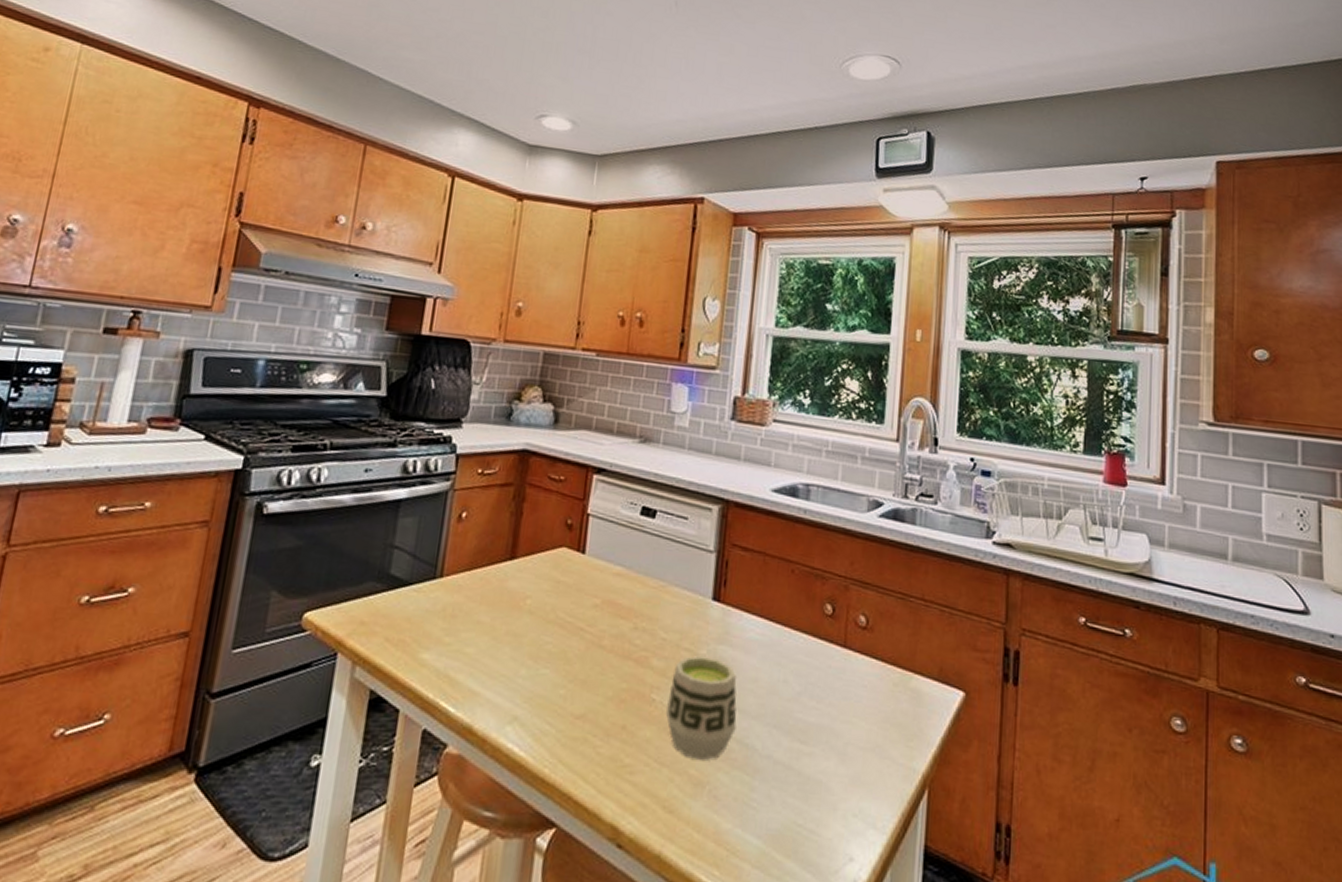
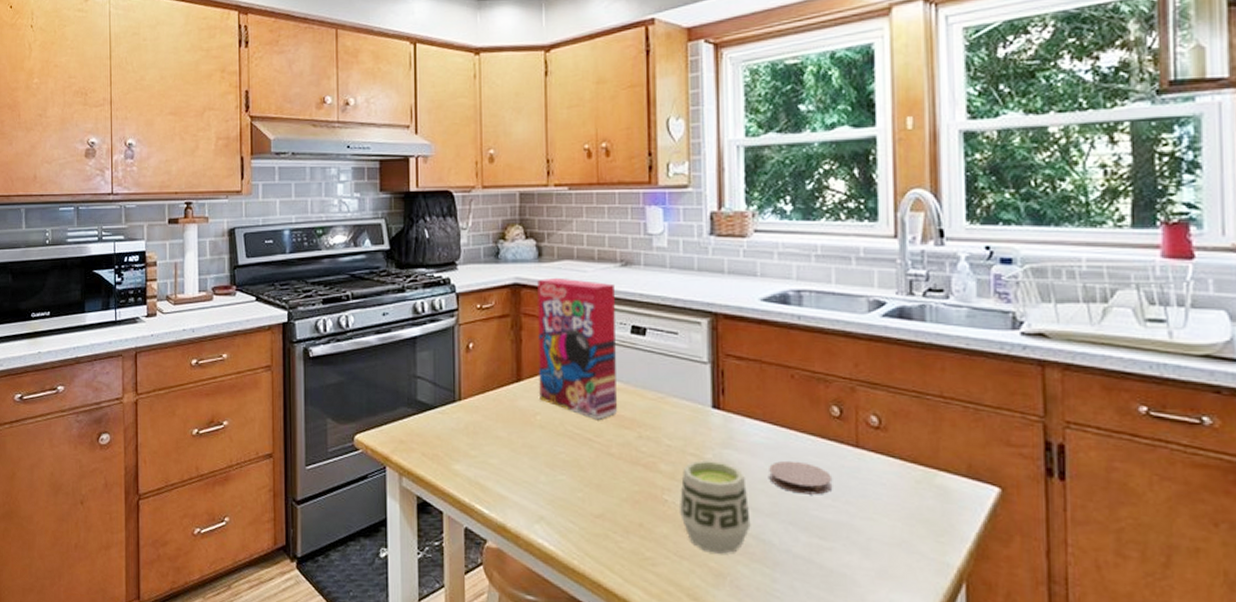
cereal box: none [533,447,630,607] -> present [537,277,617,420]
coaster: none [760,659,820,696] -> present [769,460,833,495]

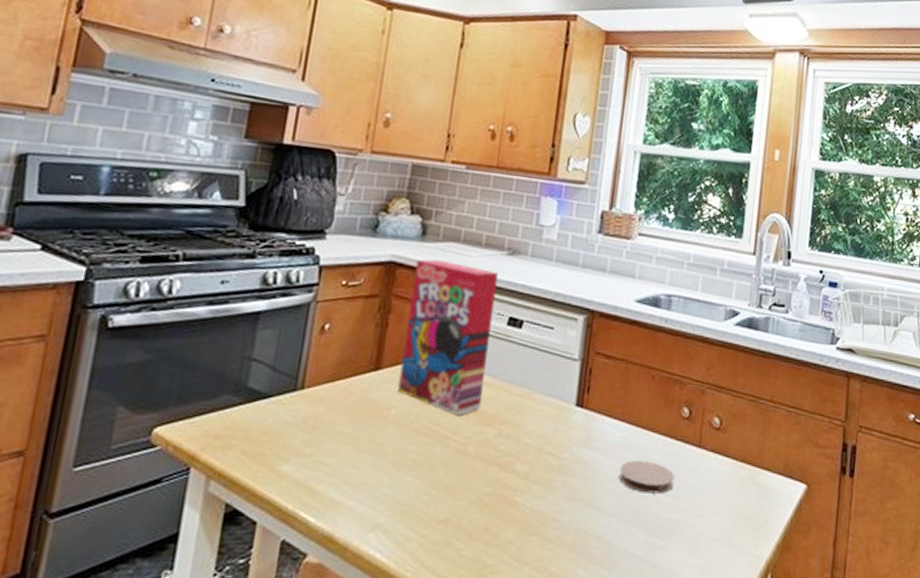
cup: present [680,460,751,554] -> none [528,460,597,557]

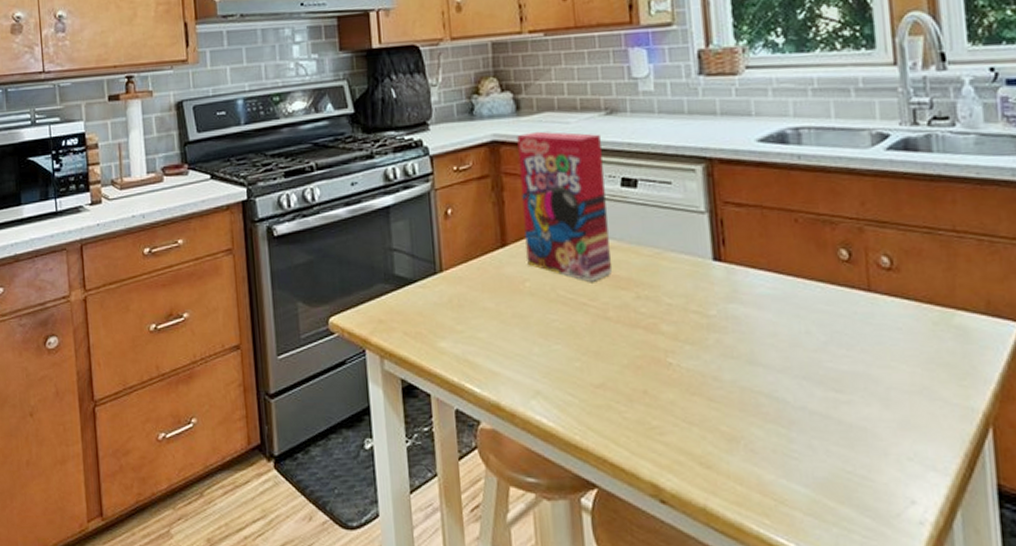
coaster: present [619,460,675,494] -> none [777,310,847,346]

